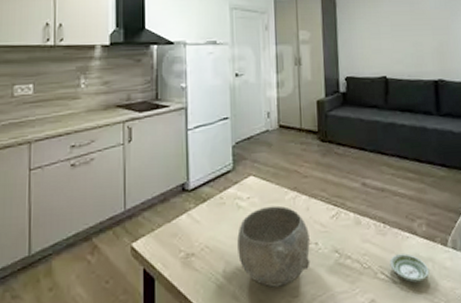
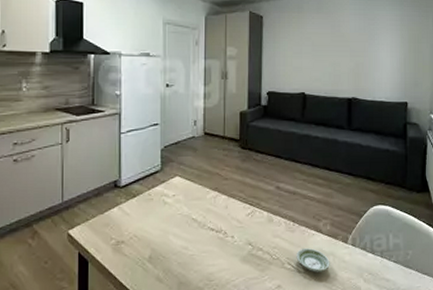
bowl: present [237,205,311,288] -> none [163,203,226,272]

